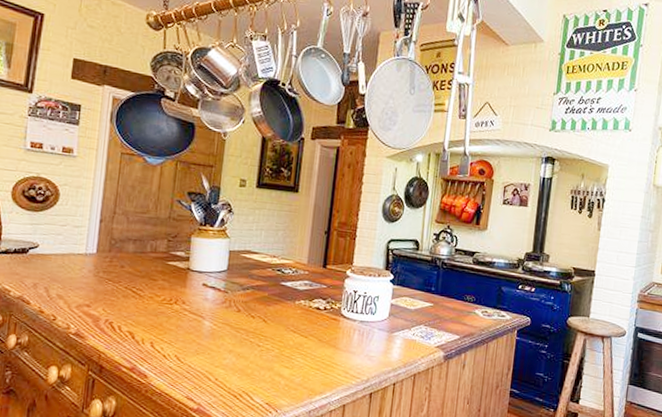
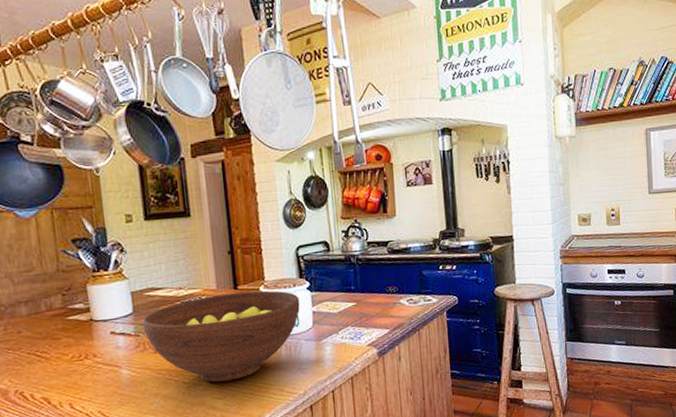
fruit bowl: none [232,269,381,353] -> present [142,290,300,383]

